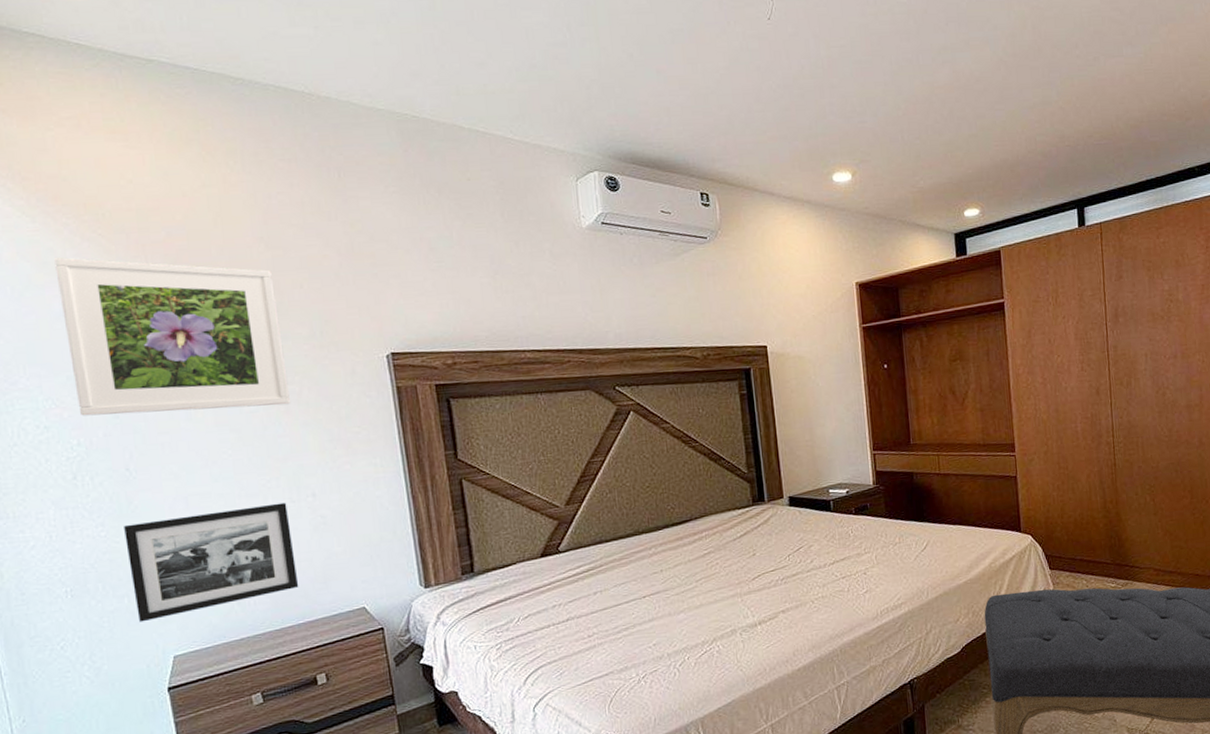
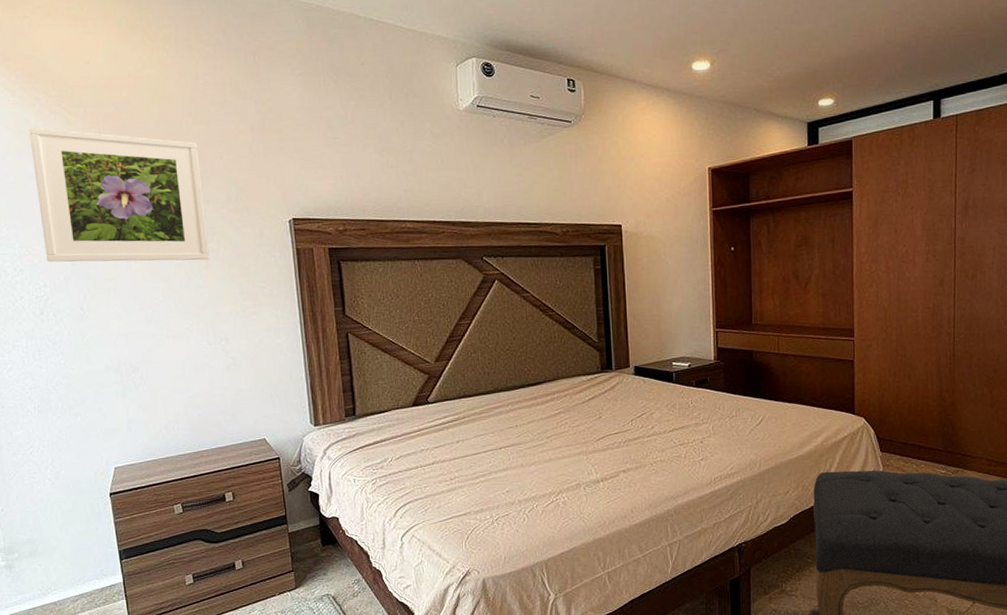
picture frame: present [124,502,299,622] -> none [78,344,213,437]

